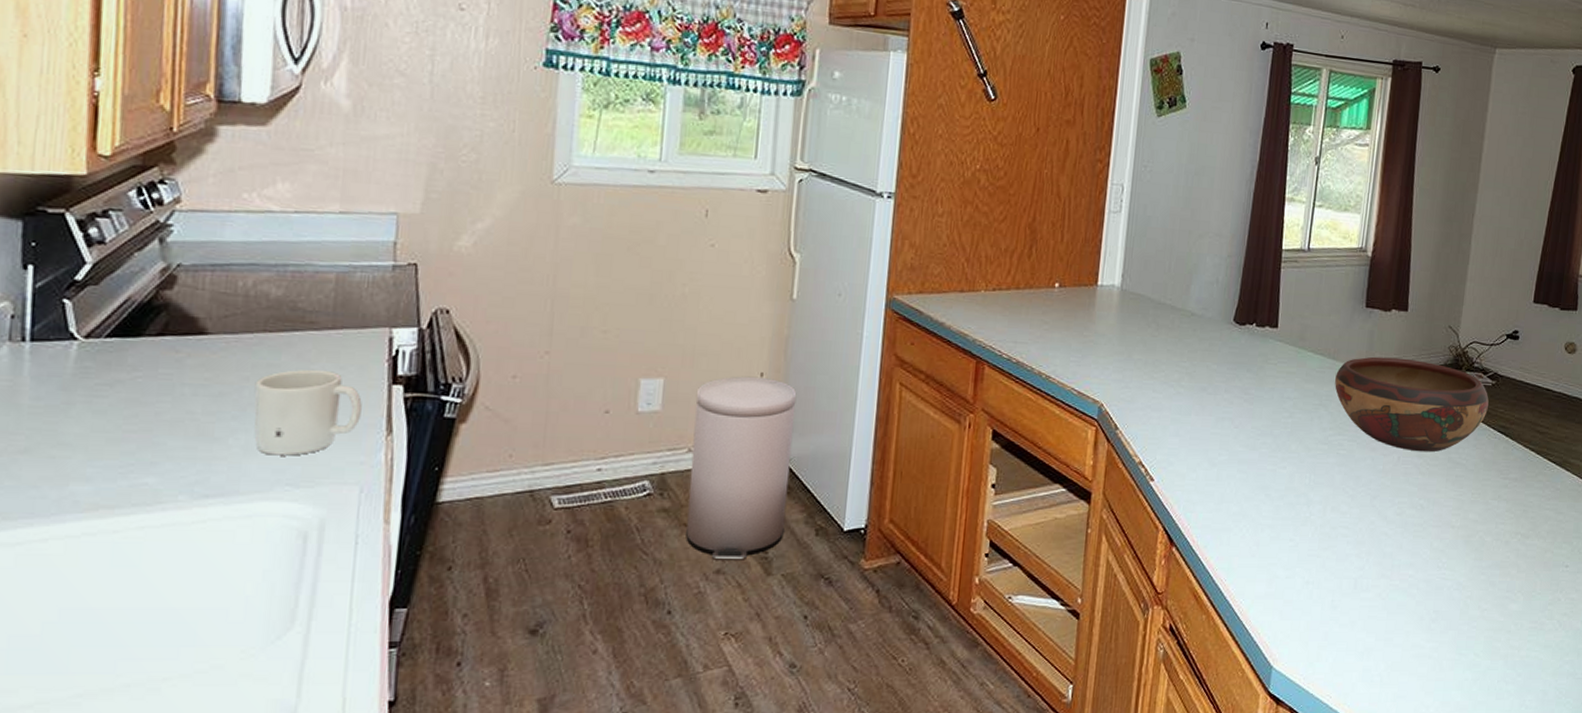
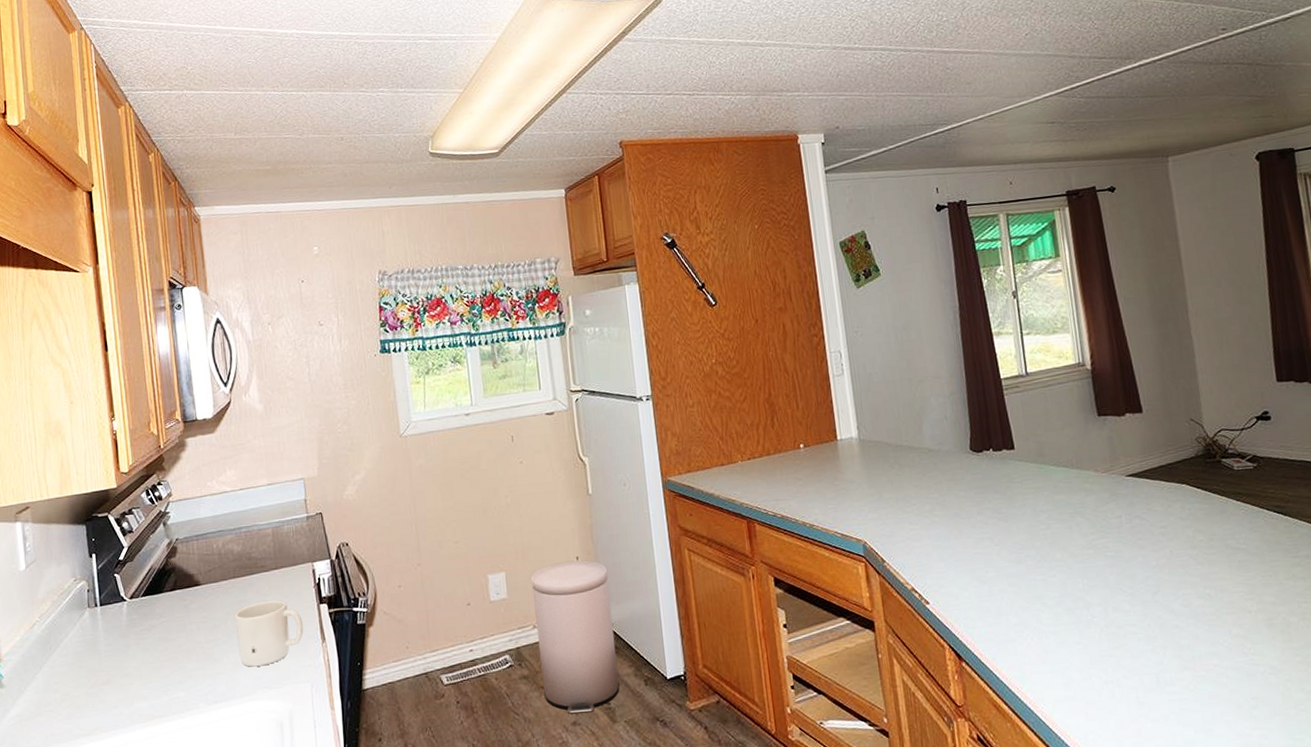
decorative bowl: present [1335,356,1489,452] -> none [1084,456,1256,543]

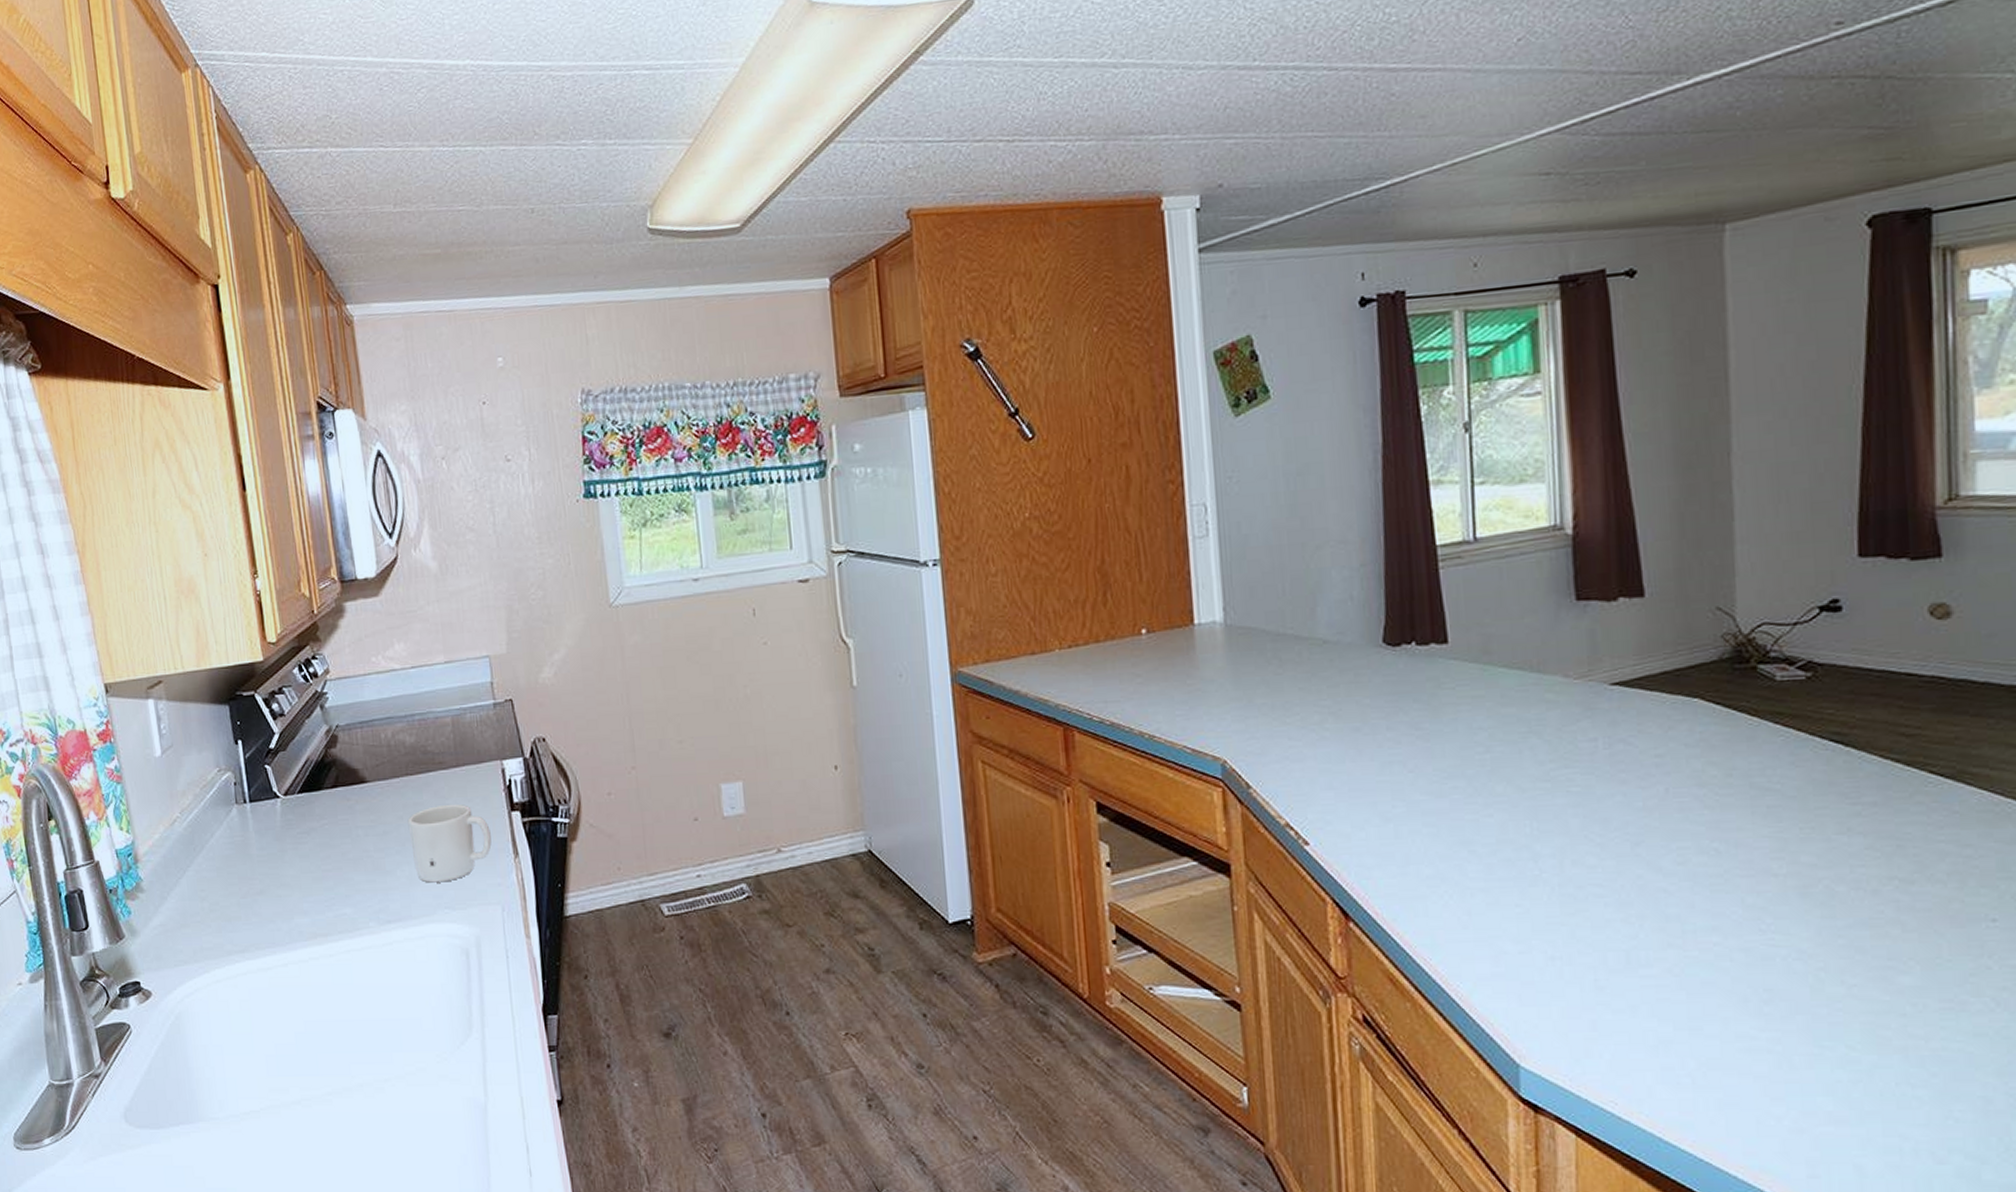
pedal bin: present [530,560,620,715] -> none [775,770,887,961]

